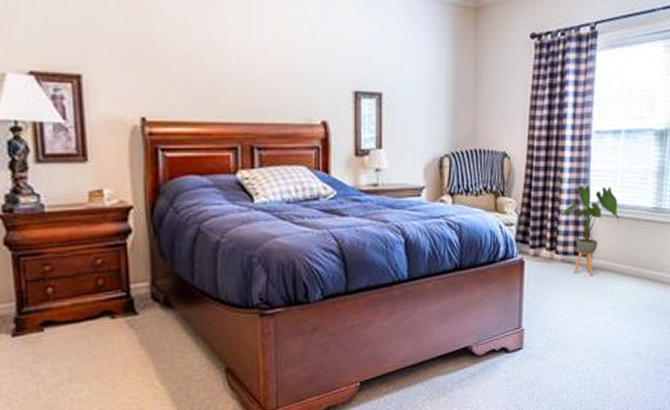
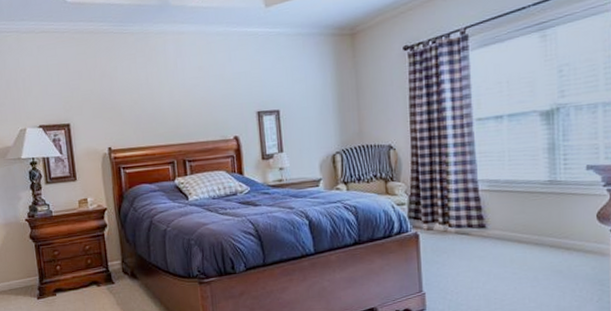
house plant: present [560,184,619,277] -> none [450,165,512,246]

